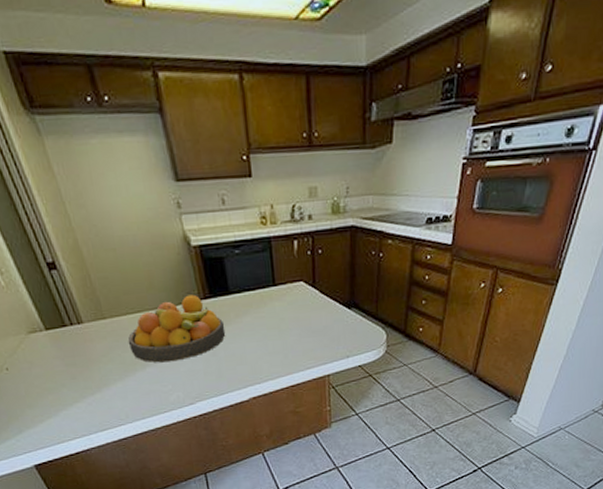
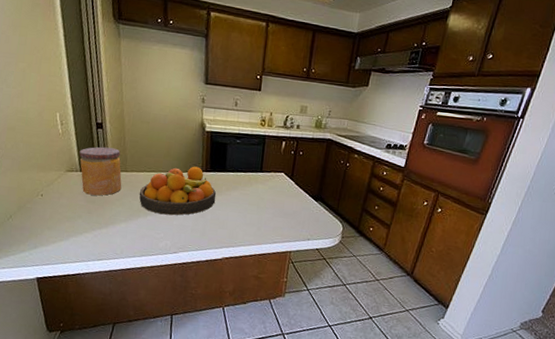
jar: none [36,291,105,357] -> present [79,147,122,196]

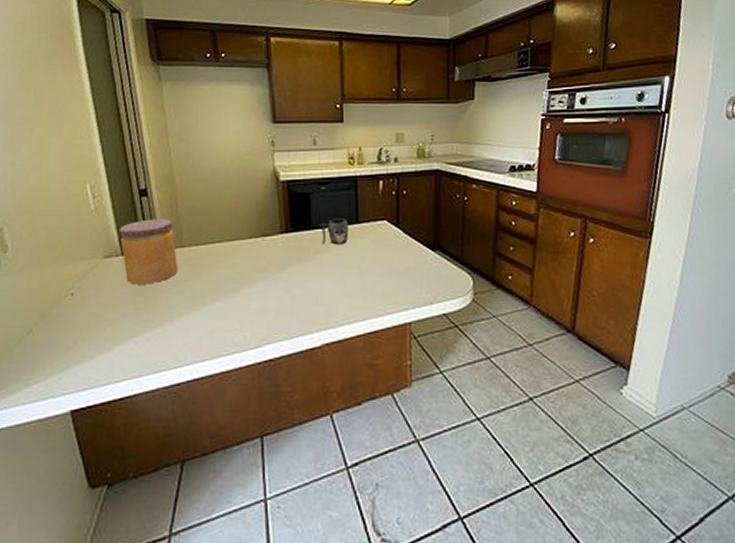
fruit bowl: present [139,166,216,216] -> none [202,227,303,298]
mug: none [232,166,254,187] -> present [319,218,349,245]

